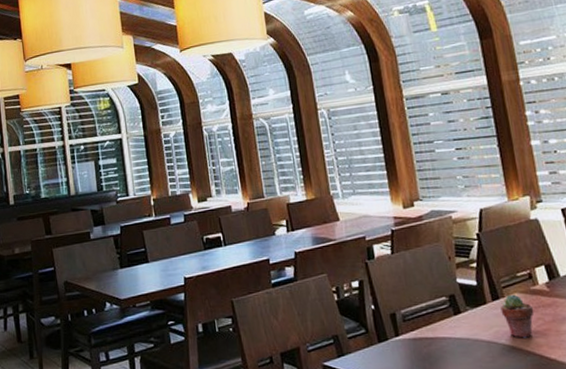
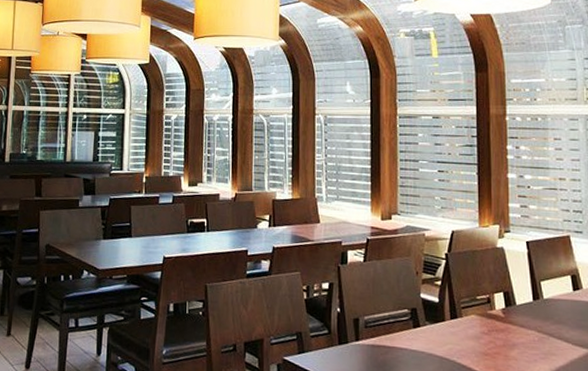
potted succulent: present [500,294,534,338] -> none [457,315,487,359]

